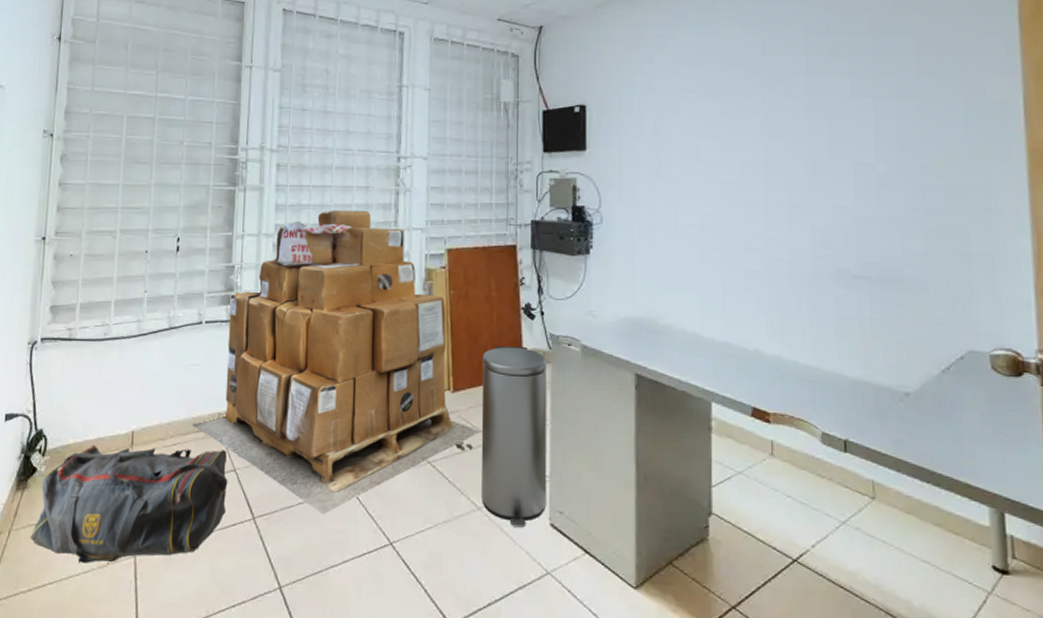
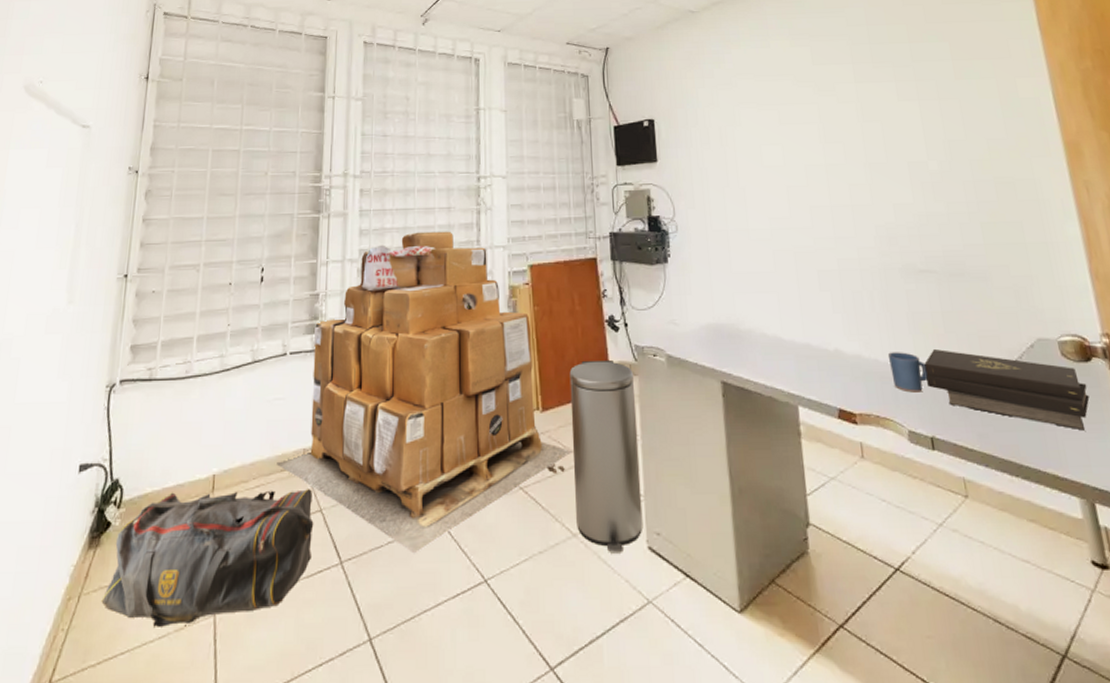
mug: none [809,355,848,396] -> present [887,352,928,393]
book: none [846,355,1015,443] -> present [924,349,1090,431]

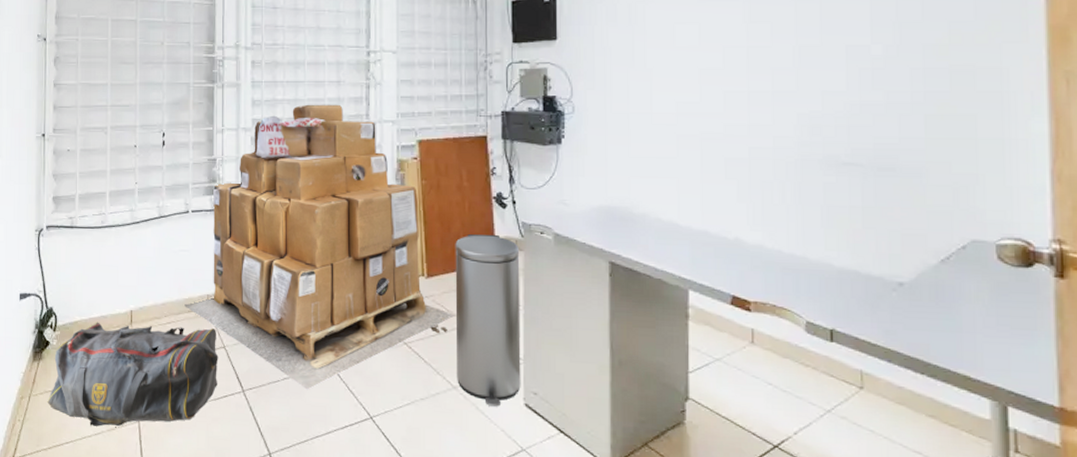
mug: present [887,352,928,393] -> none [793,244,836,286]
book: present [924,349,1090,431] -> none [834,245,1023,336]

